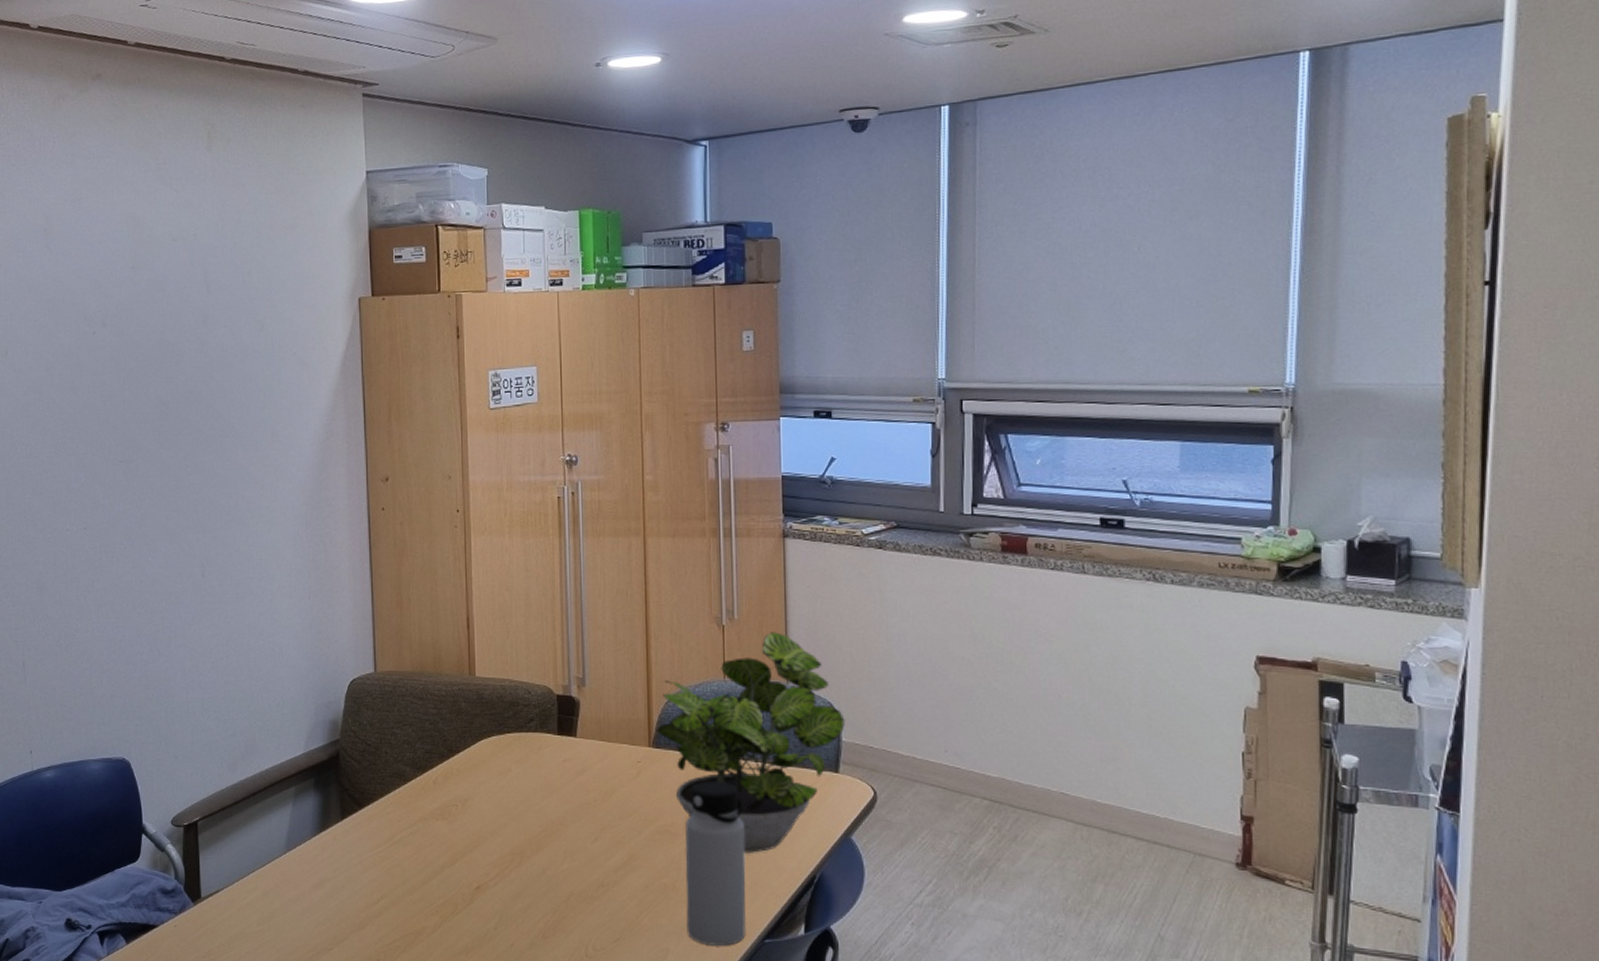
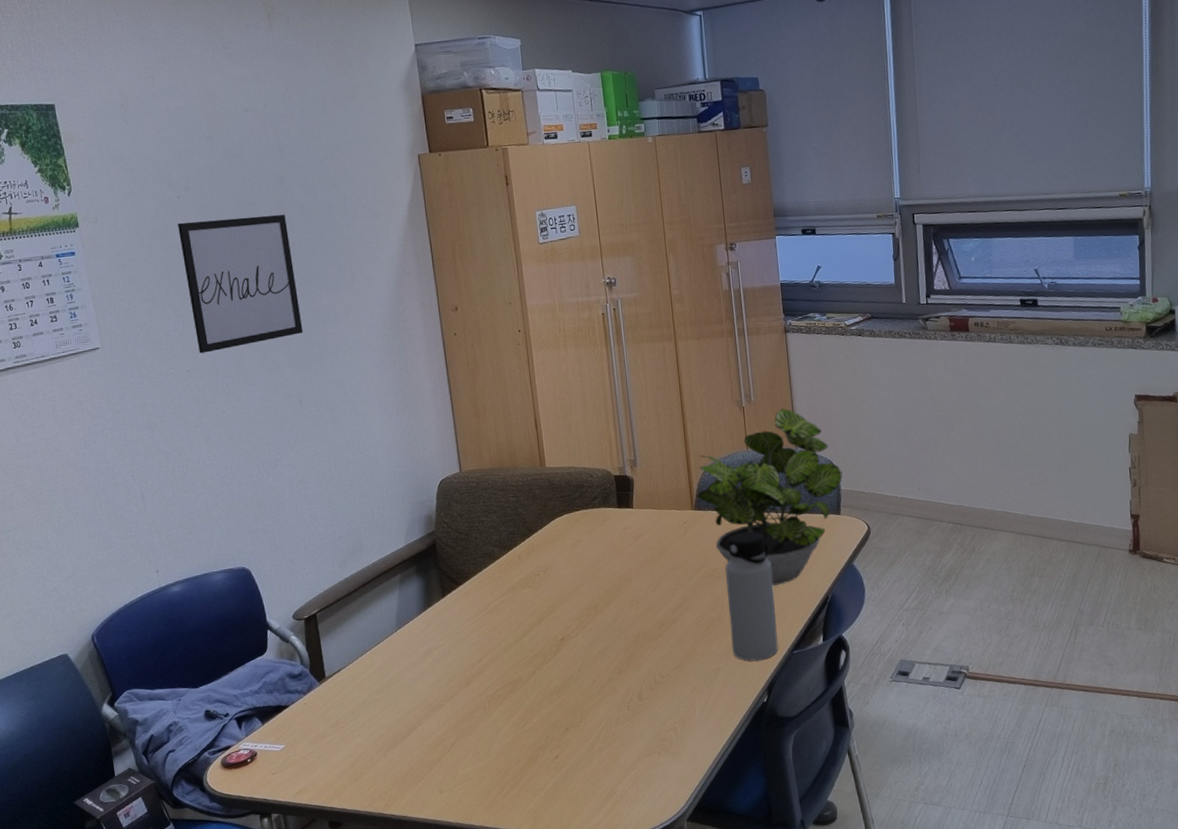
wall art: none [90,358,213,510] -> present [177,215,304,354]

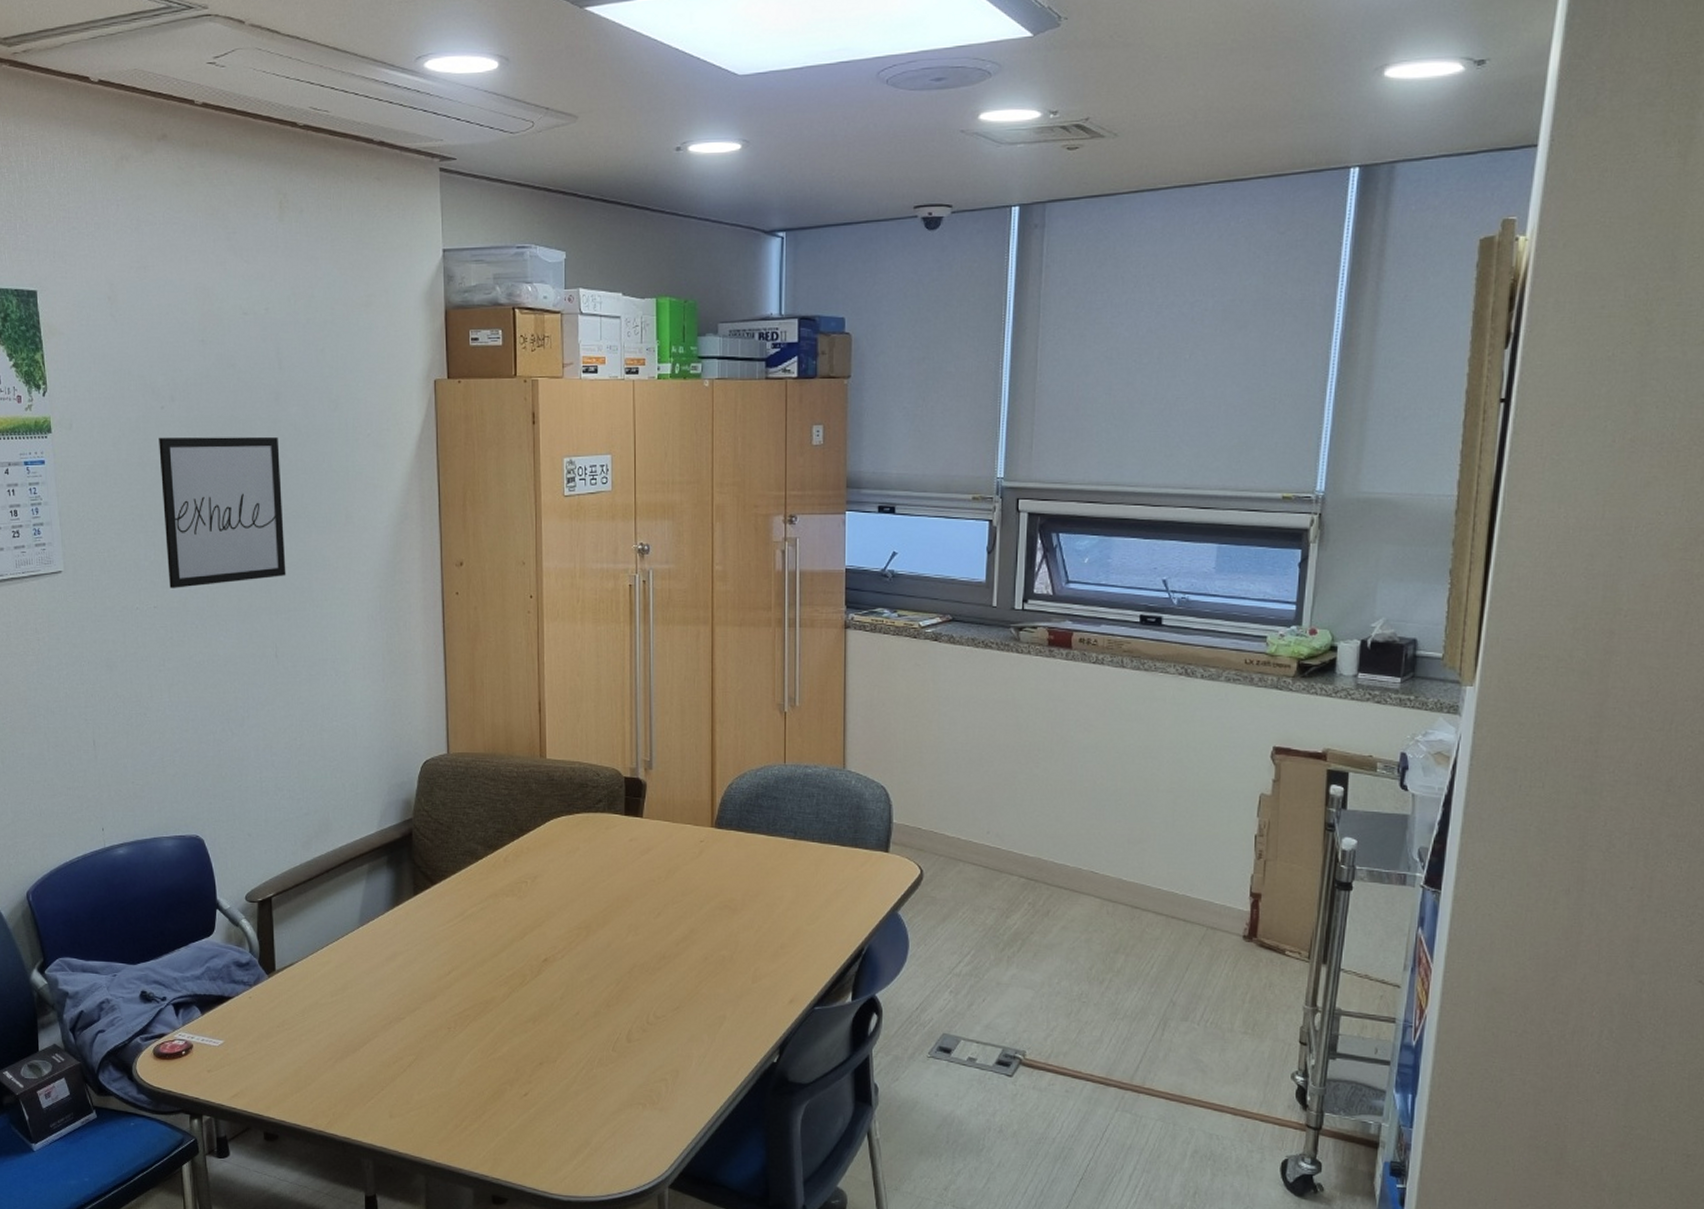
potted plant: present [697,408,843,585] -> none [719,719,896,927]
water bottle: present [724,531,779,661] -> none [742,859,800,1013]

